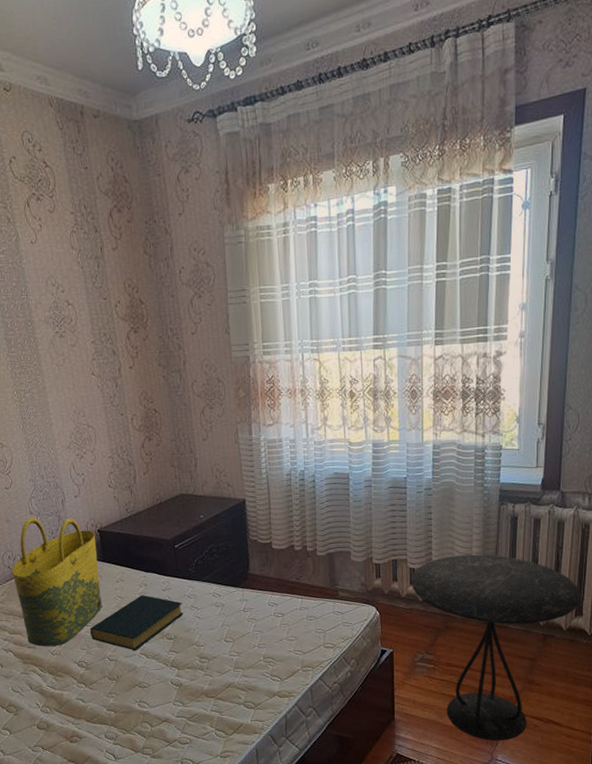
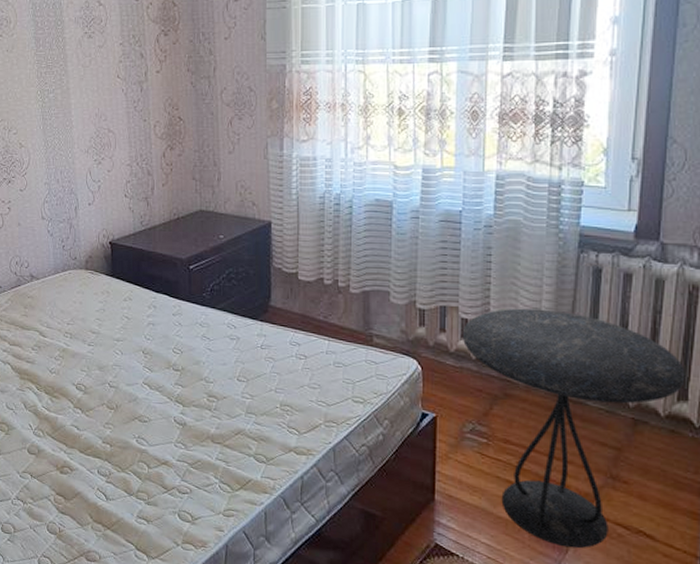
tote bag: present [11,517,102,646] -> none [17,222,107,364]
hardback book: present [90,595,184,651] -> none [92,318,194,379]

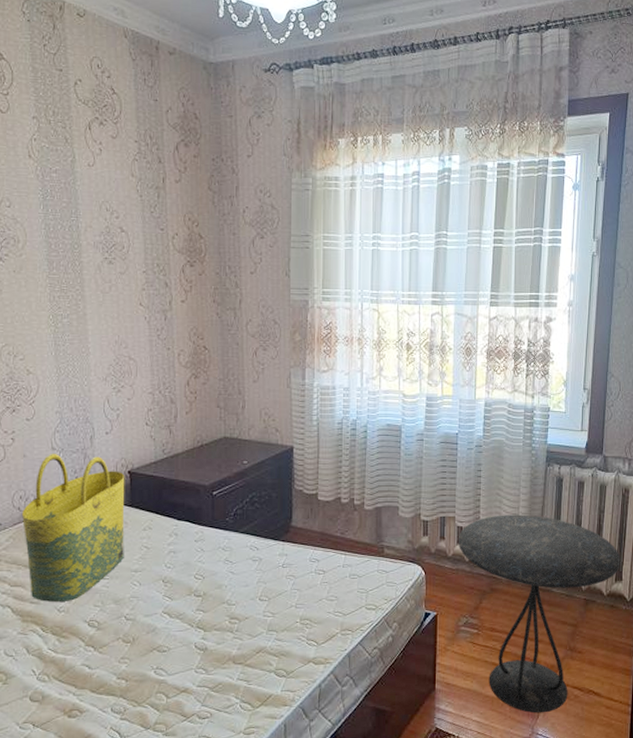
tote bag: none [17,222,107,364] -> present [21,453,125,602]

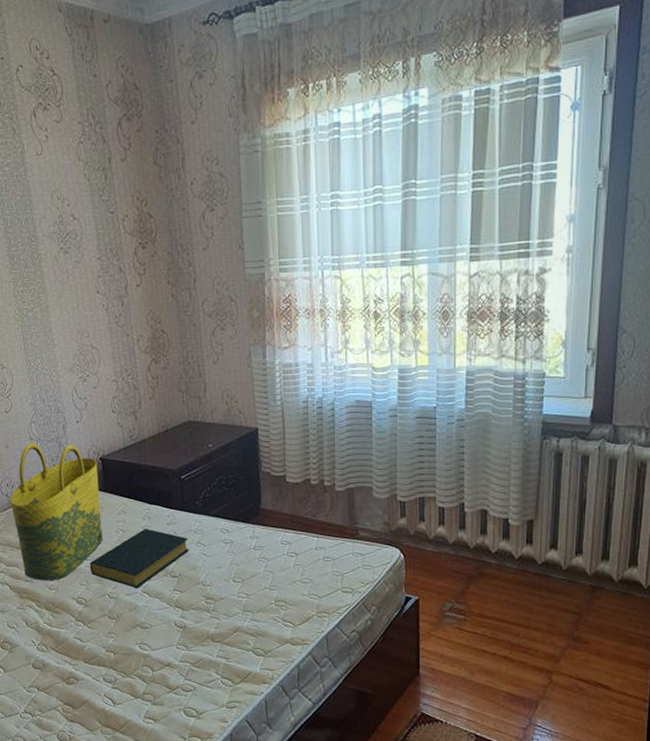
hardback book: none [107,546,217,609] -> present [90,529,190,589]
side table: present [458,514,621,713] -> none [439,493,635,704]

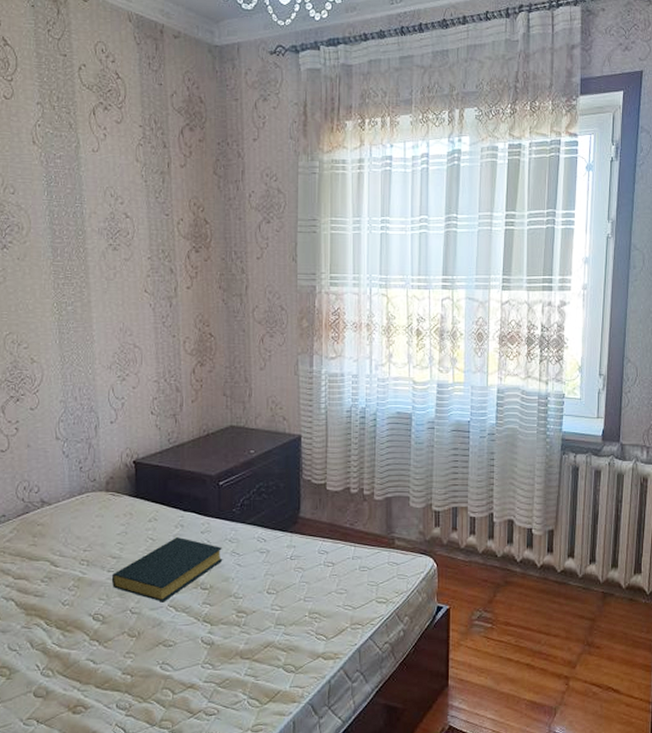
tote bag: present [9,442,103,580] -> none [25,442,130,595]

